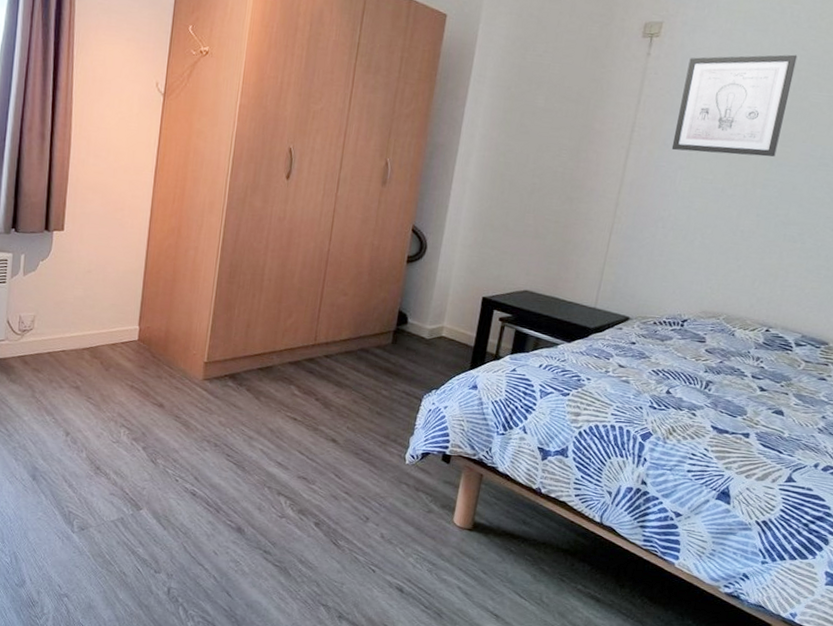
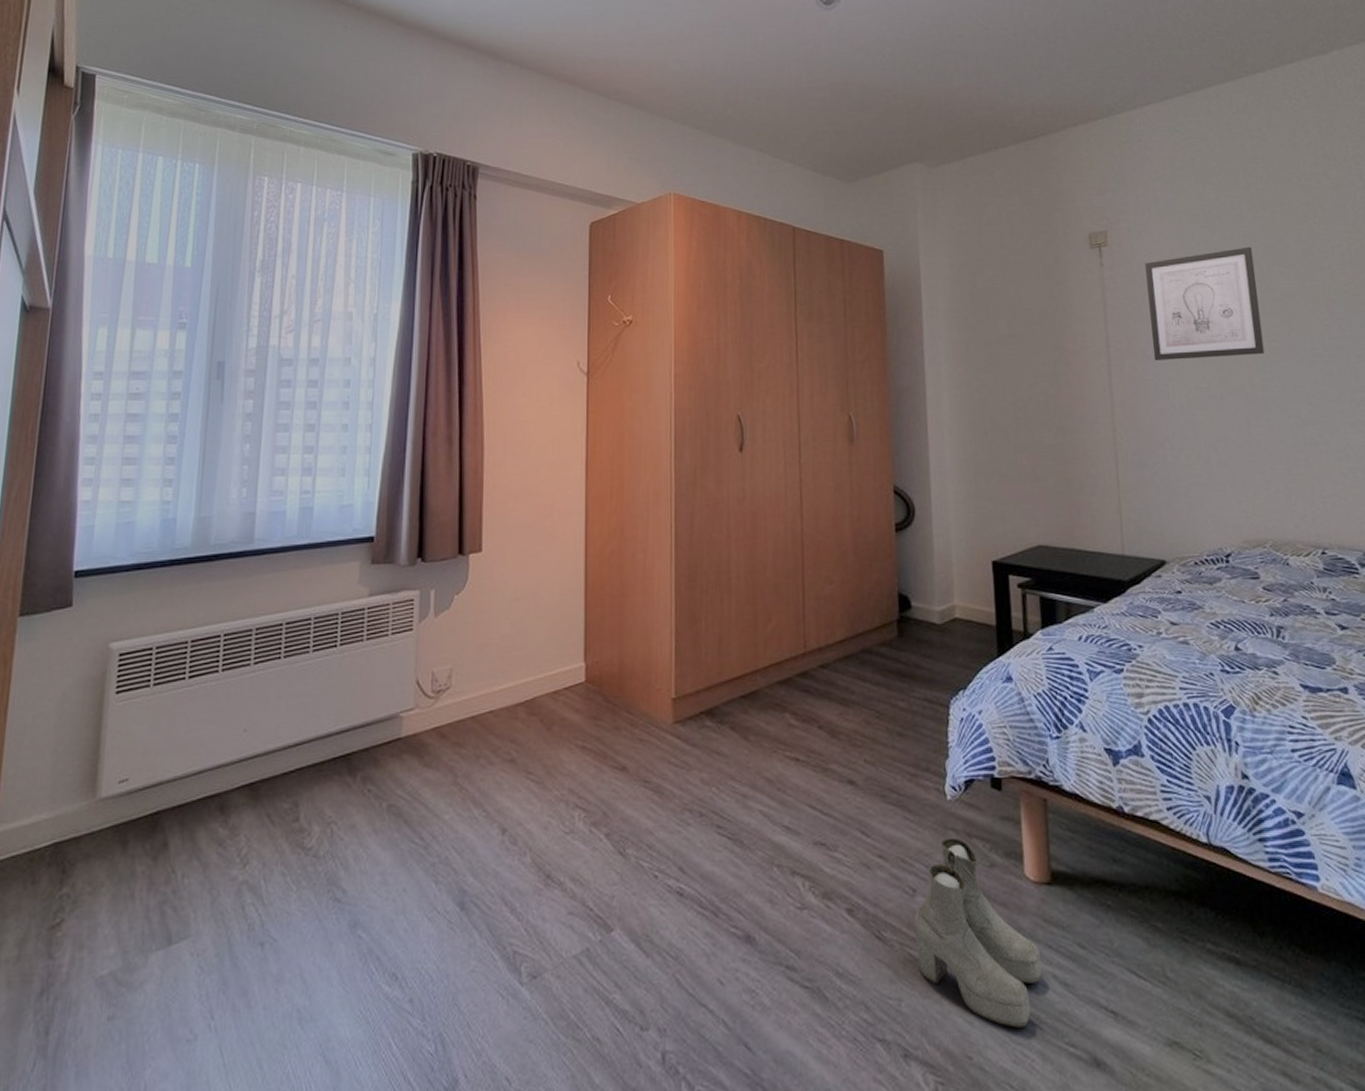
boots: none [360,488,453,614] -> present [914,837,1043,1028]

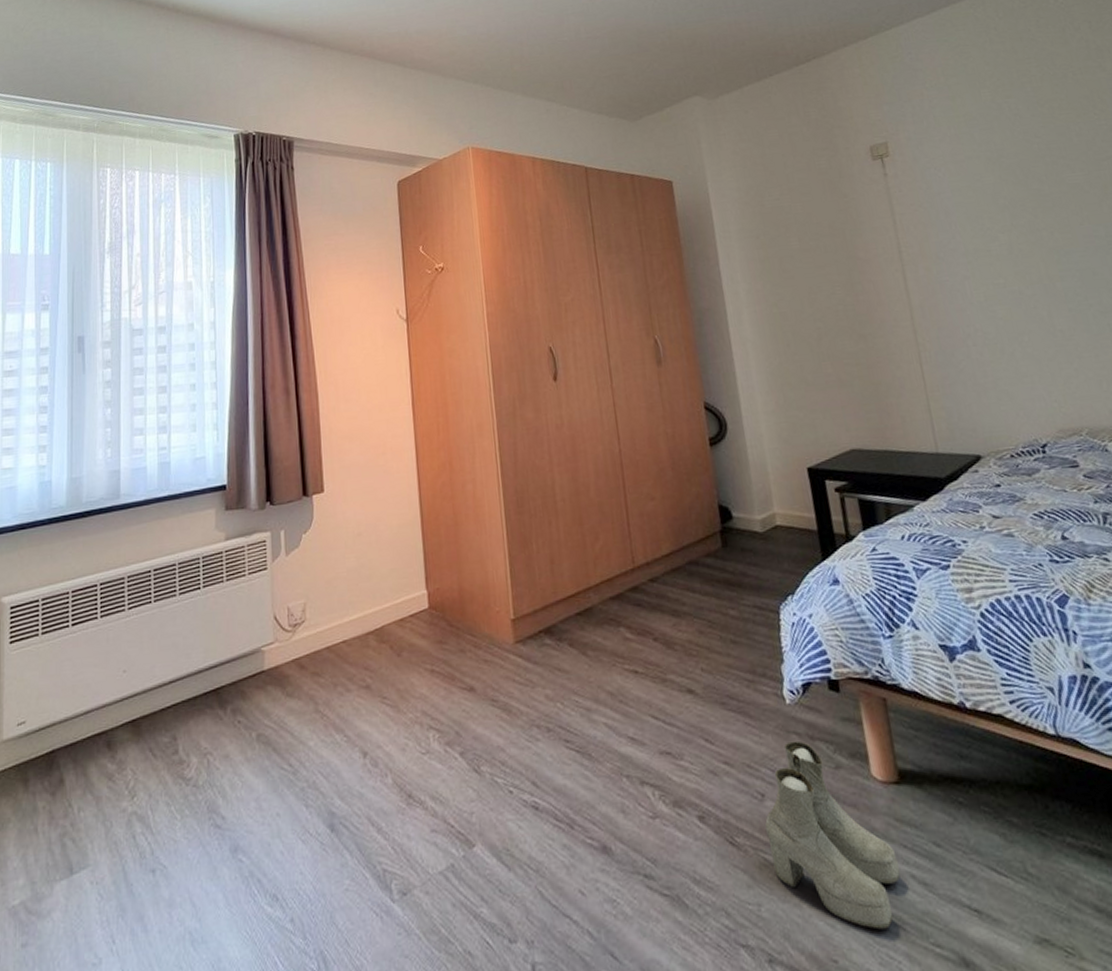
wall art: present [1144,246,1265,360] -> none [928,143,1059,261]

